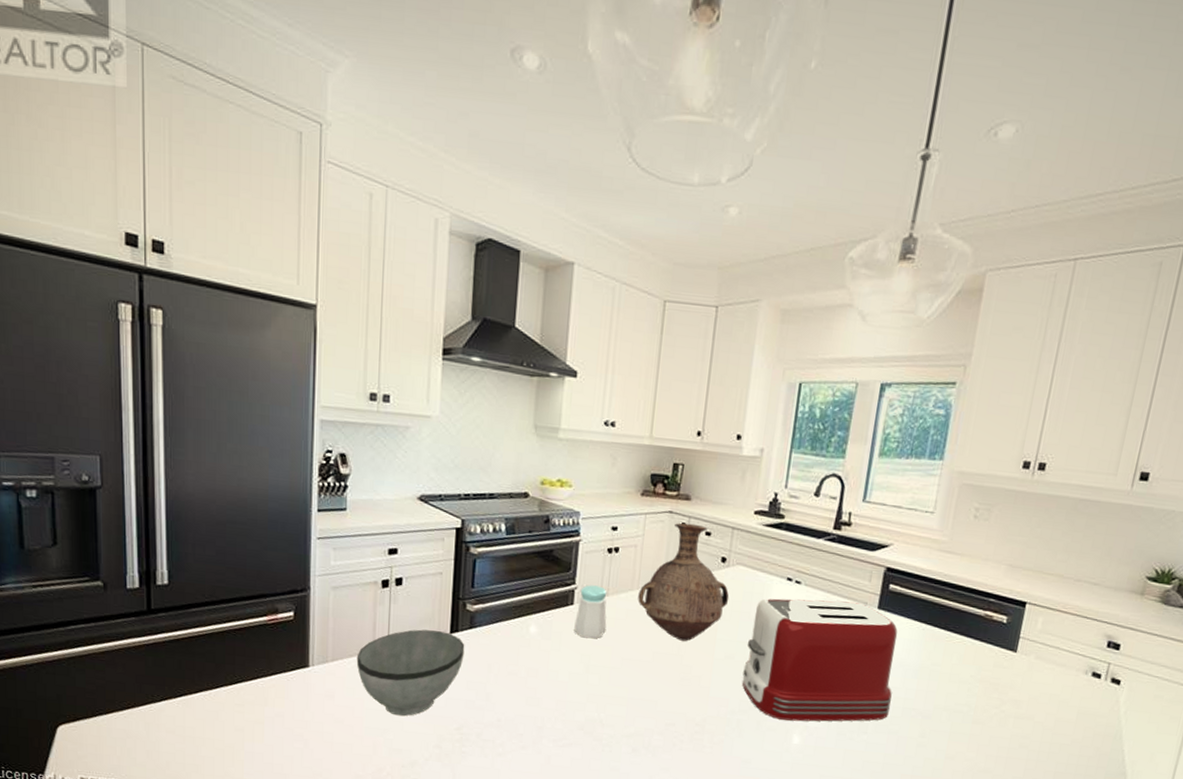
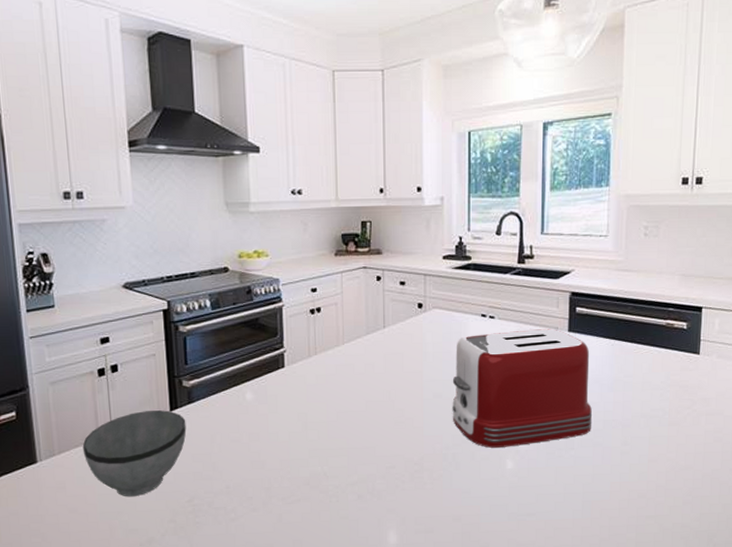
salt shaker: present [574,585,607,639] -> none [288,346,319,397]
vase: present [638,523,729,641] -> none [344,276,430,387]

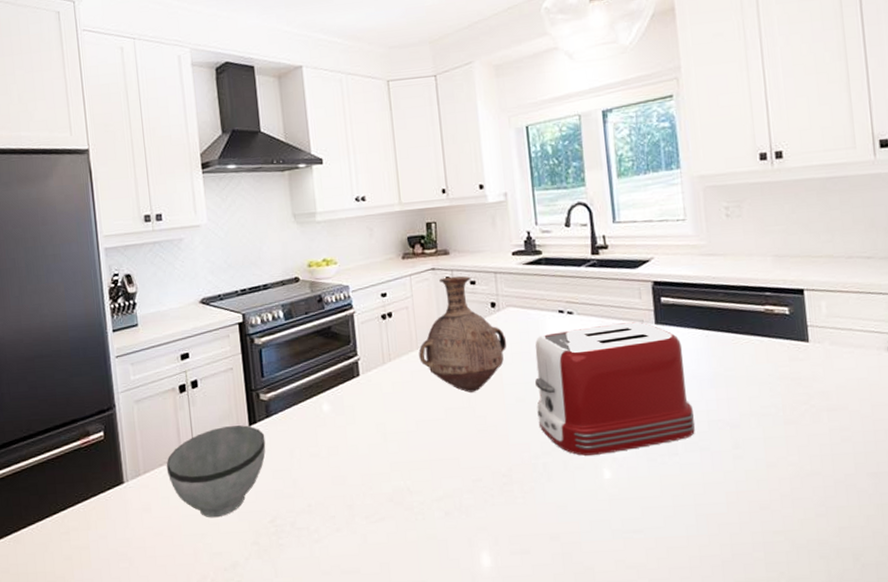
vase: none [344,276,430,387] -> present [418,275,507,393]

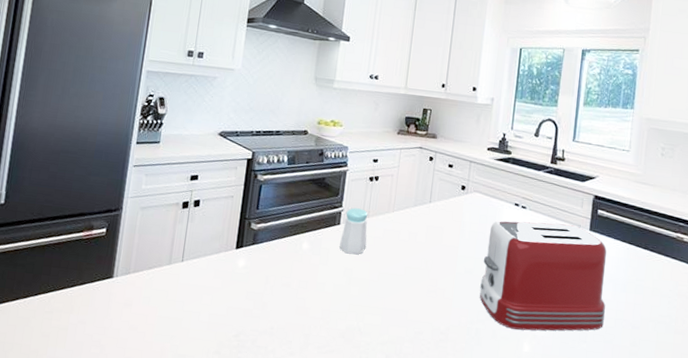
bowl: present [166,425,266,518] -> none [154,245,248,324]
salt shaker: none [363,353,395,407] -> present [339,208,368,255]
vase: present [418,275,507,393] -> none [393,157,468,258]

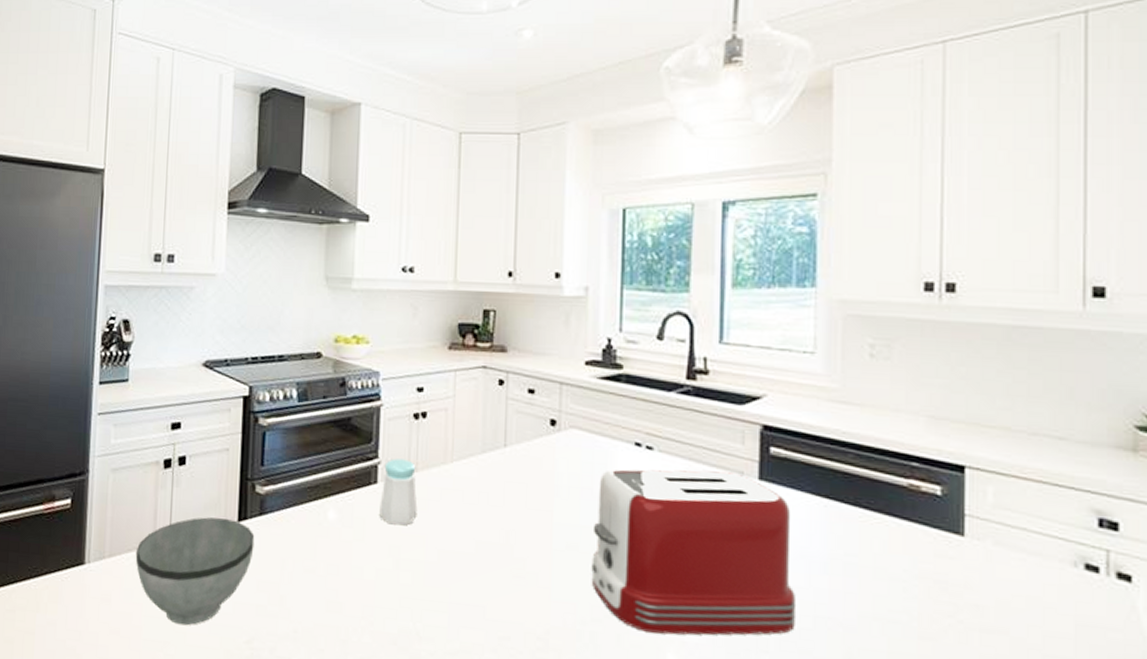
bowl: none [154,245,248,324] -> present [135,517,255,626]

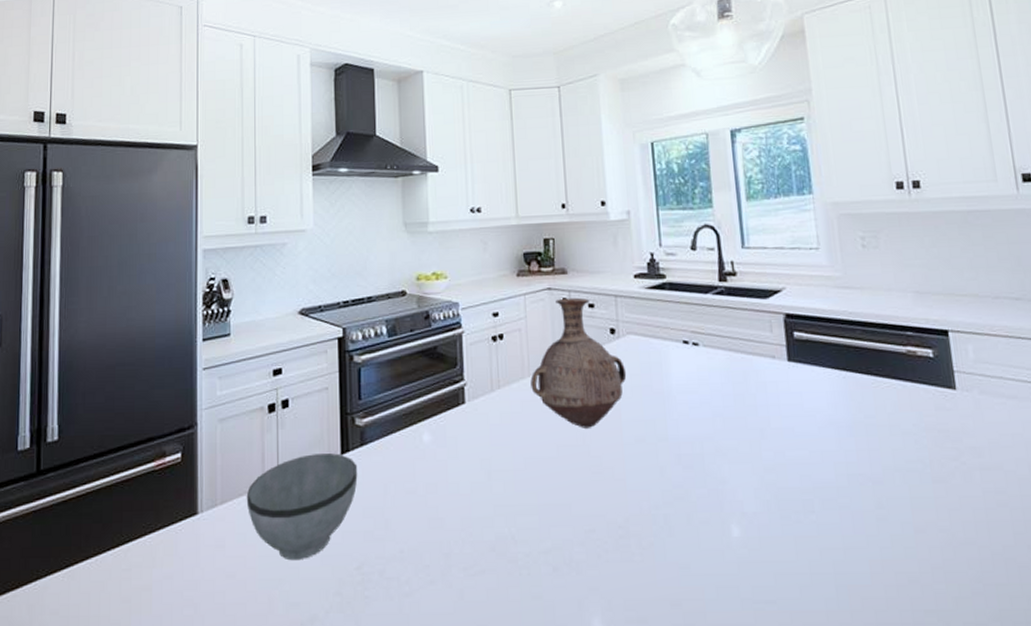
salt shaker: present [379,458,418,526] -> none [469,378,503,440]
vase: none [453,379,565,527] -> present [530,297,627,428]
toaster: present [591,469,795,636] -> none [657,358,833,508]

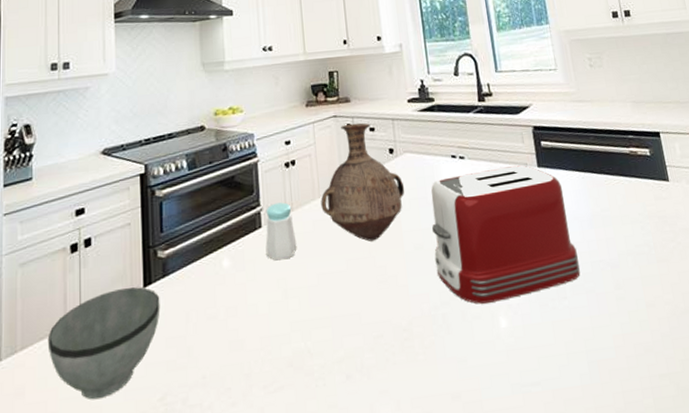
salt shaker: none [469,378,503,440] -> present [265,202,297,261]
toaster: none [657,358,833,508] -> present [431,165,580,304]

